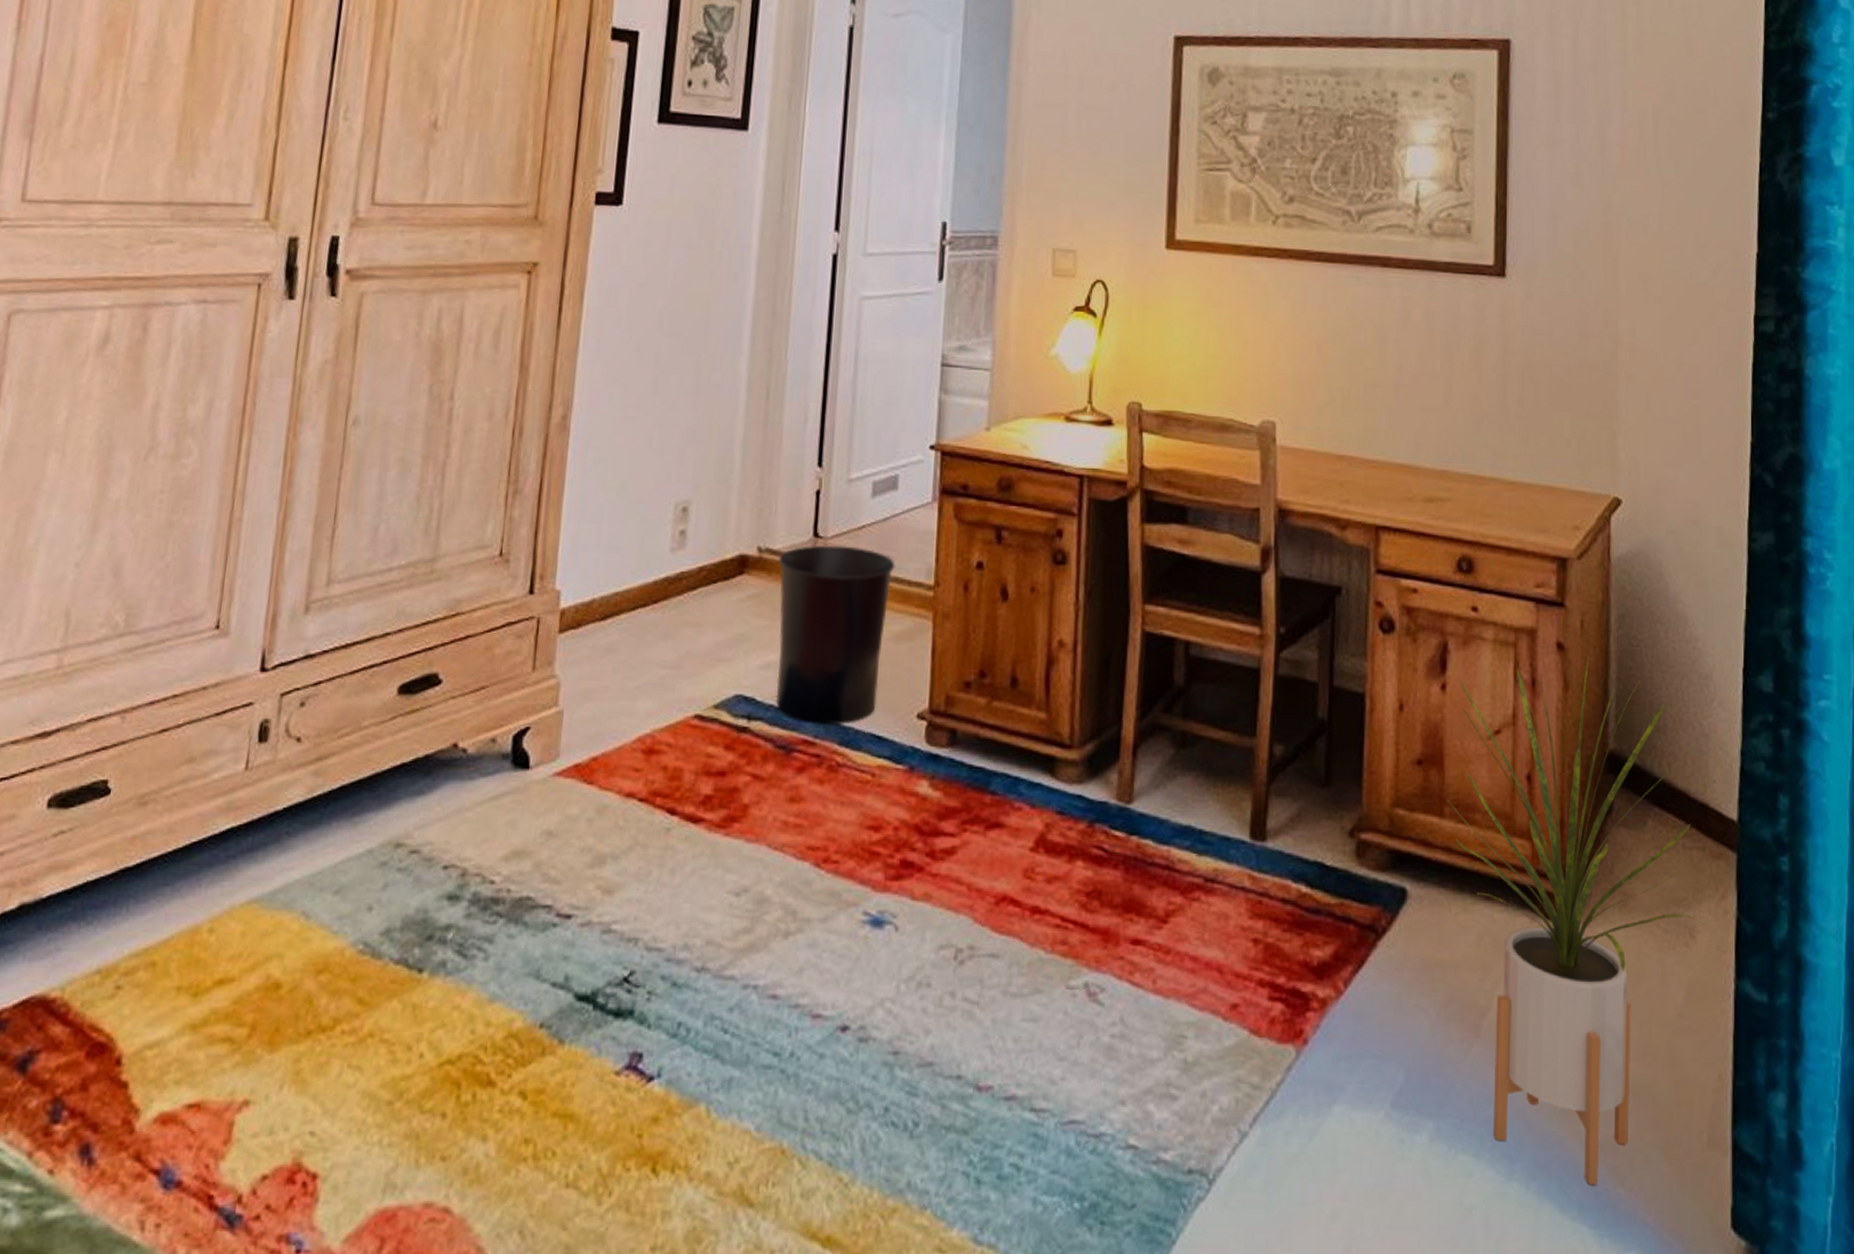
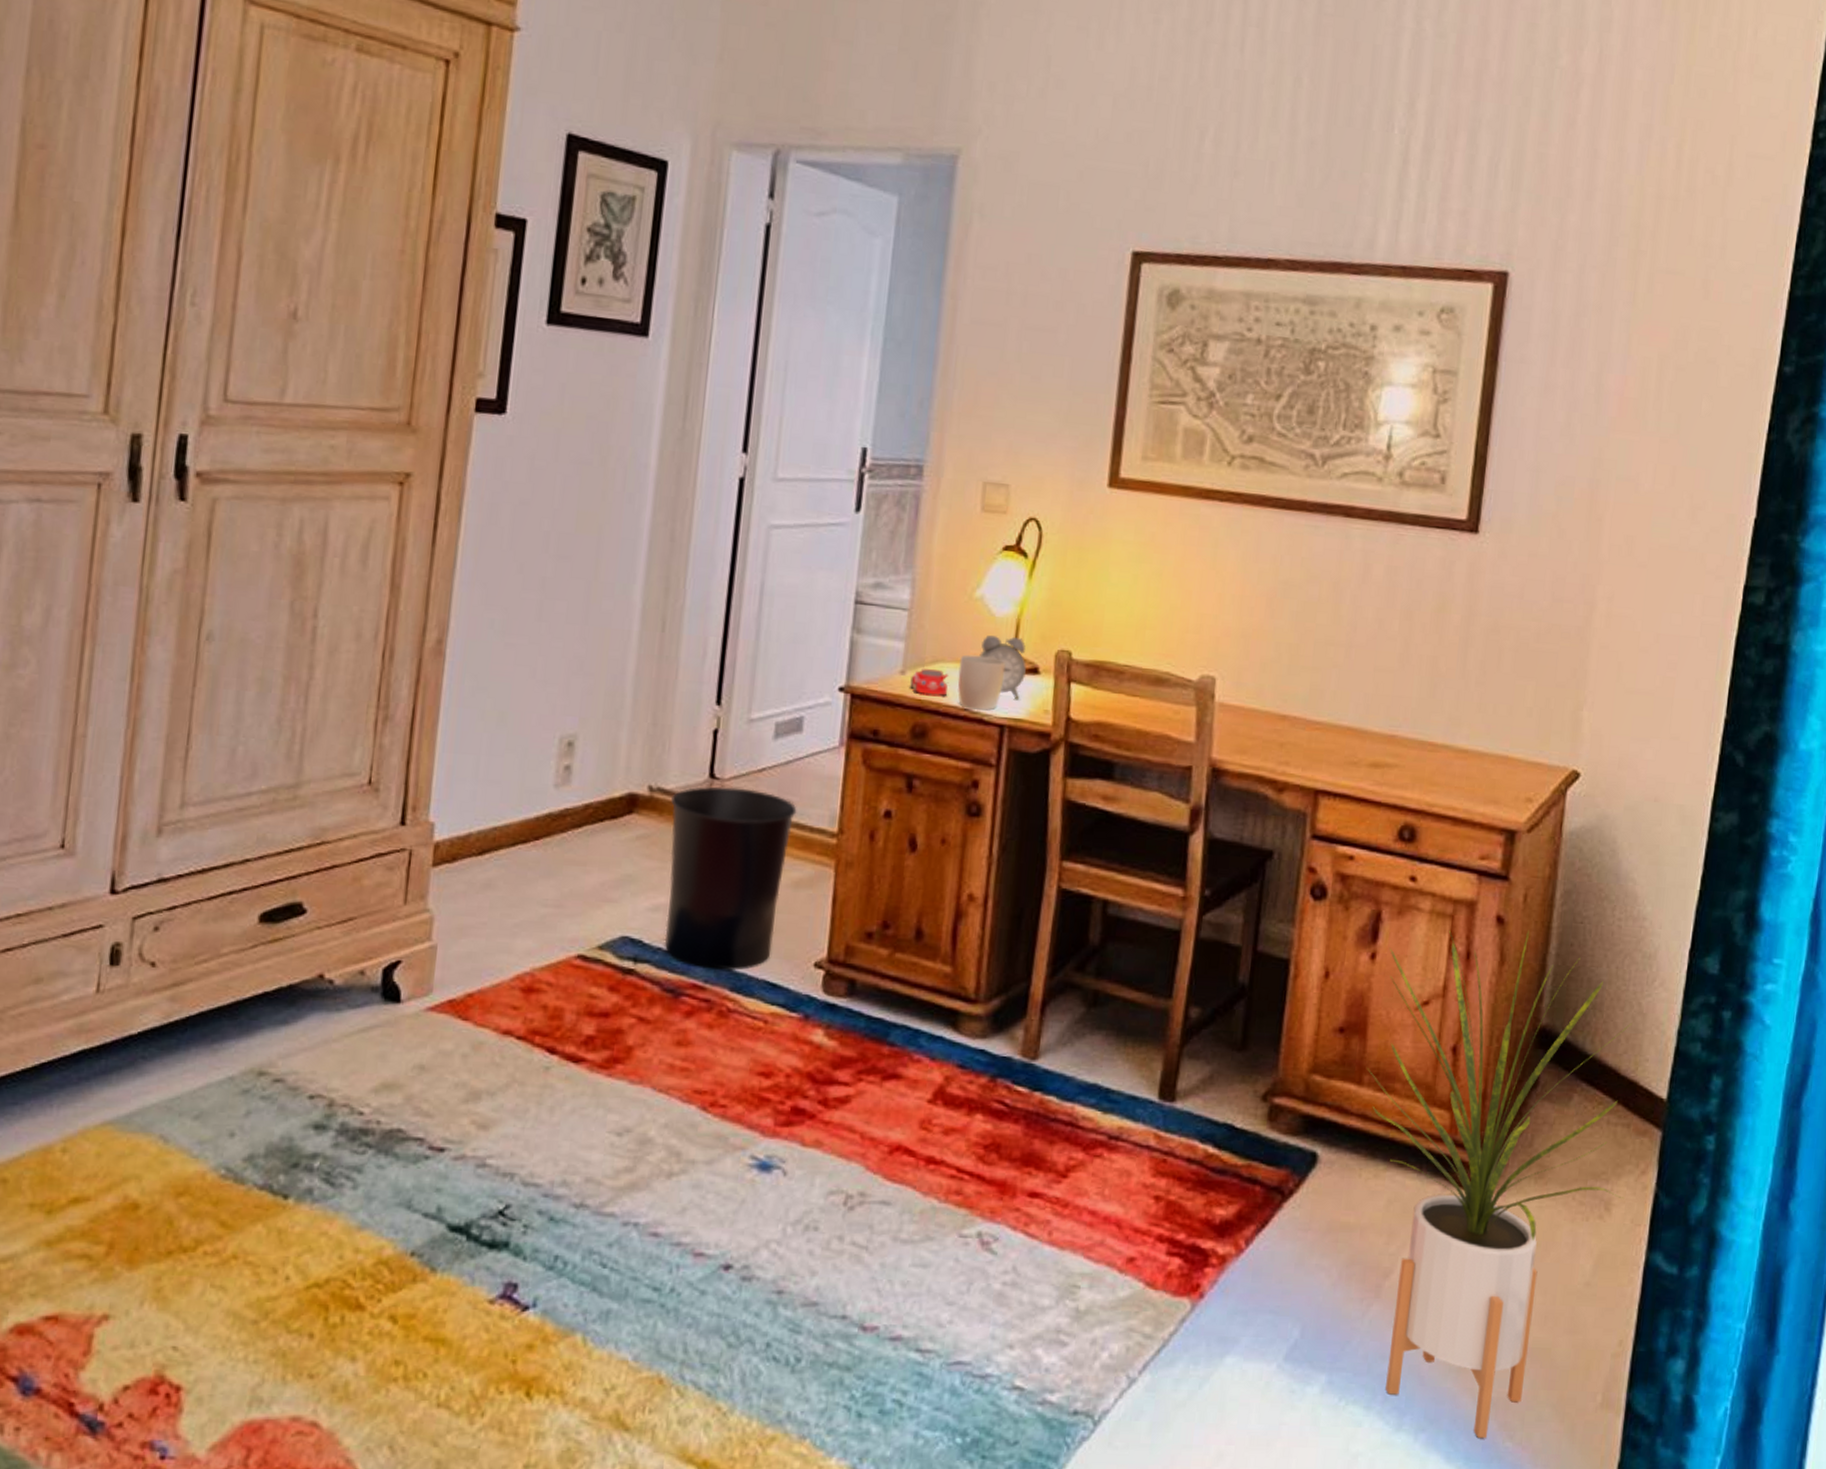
toy car: none [995,425,1030,451] -> present [910,669,949,697]
mug: none [1038,410,1082,462] -> present [958,654,1006,711]
alarm clock: none [1057,391,1101,451] -> present [979,635,1026,701]

